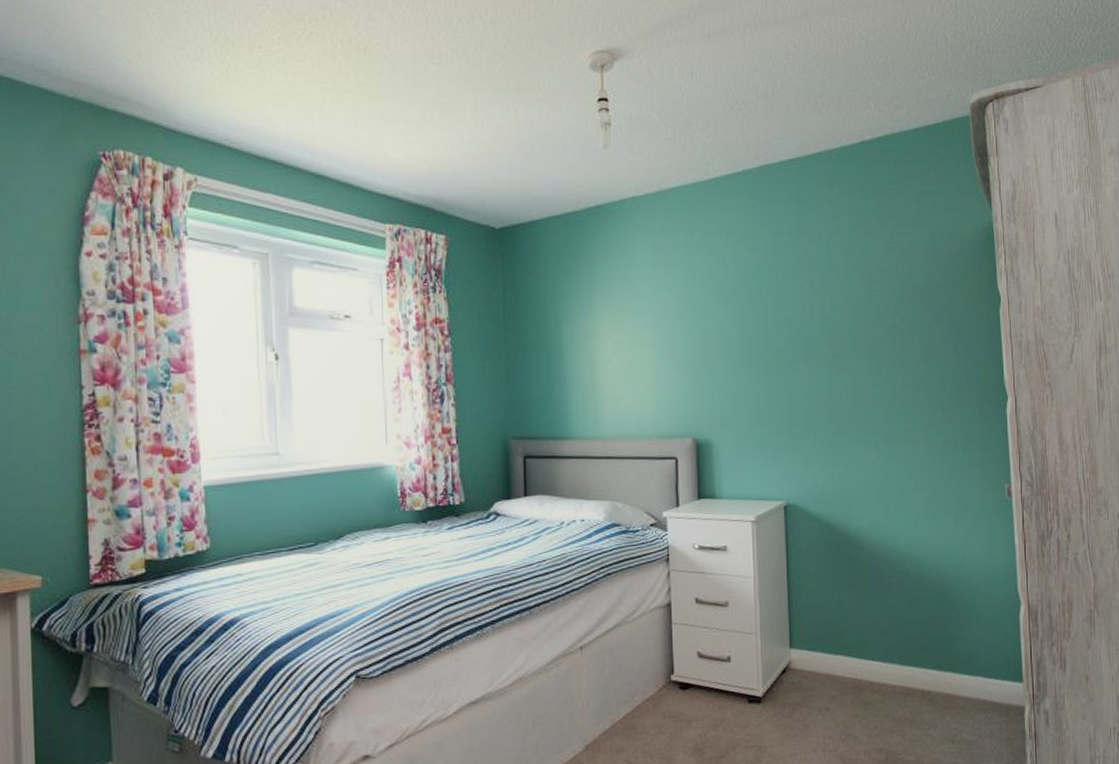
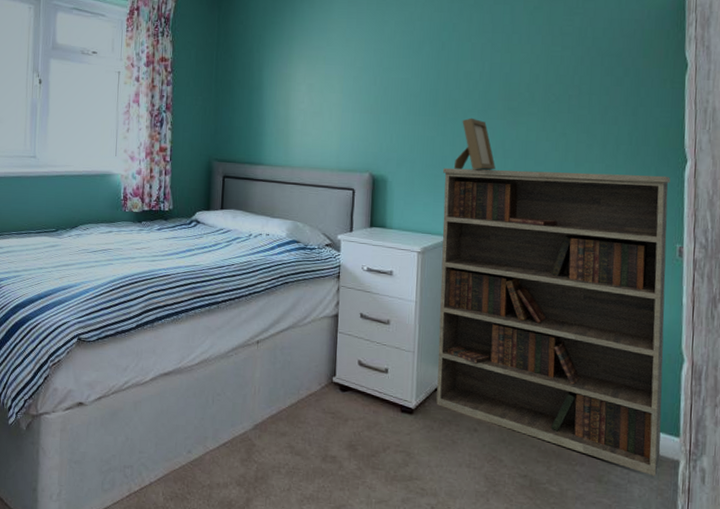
bookshelf: none [771,414,1007,727] -> present [436,167,671,476]
photo frame: none [781,367,825,425] -> present [453,118,495,171]

